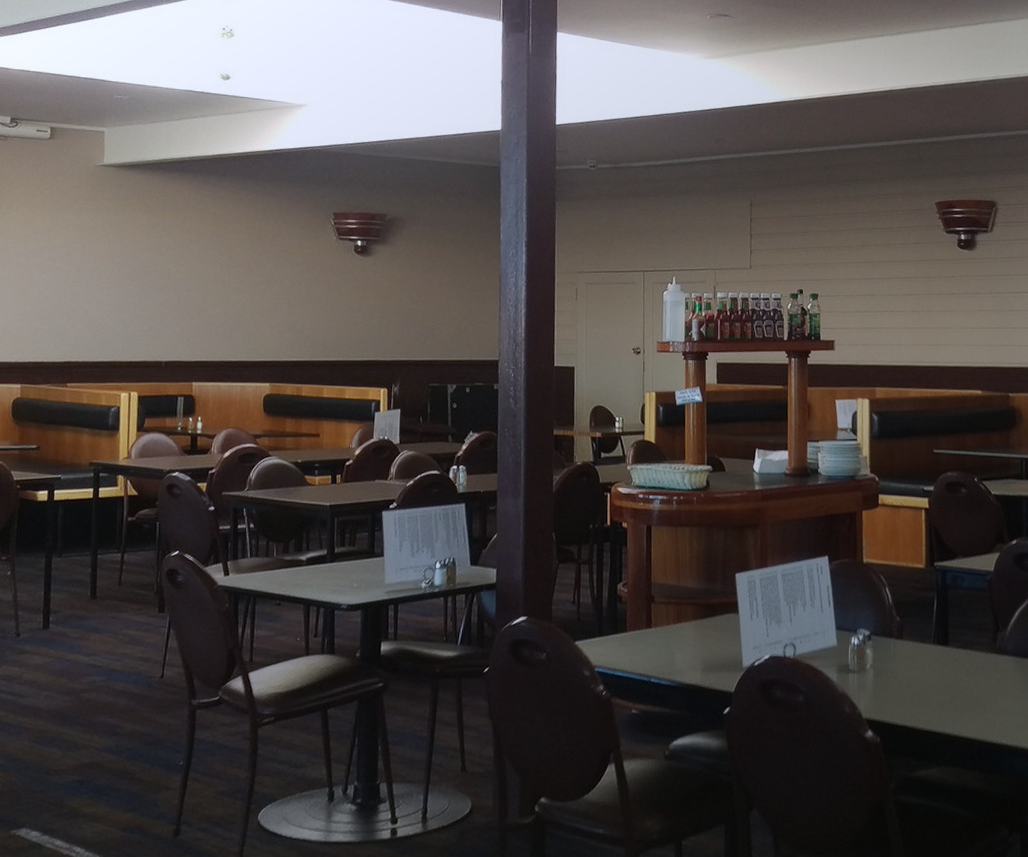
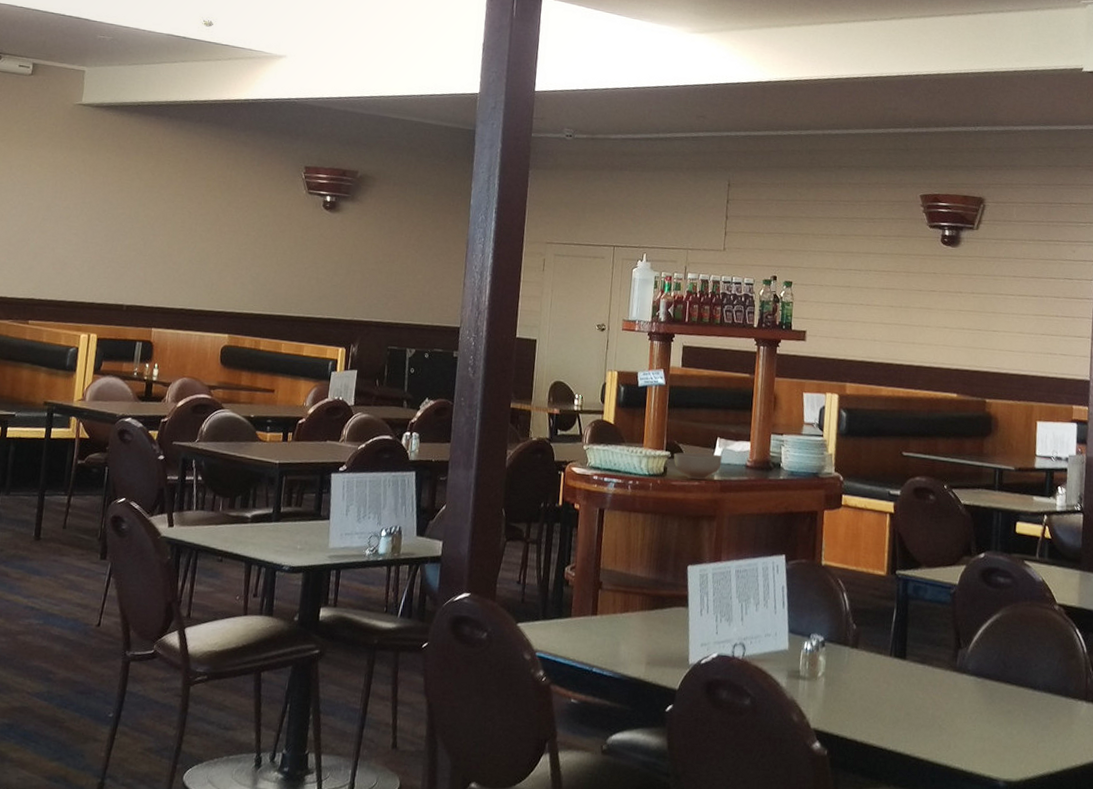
bowl: none [714,464,762,490] -> present [673,452,722,480]

